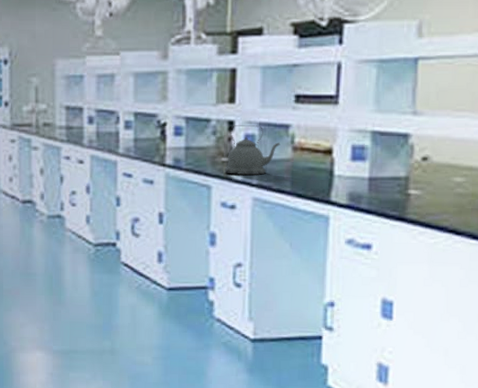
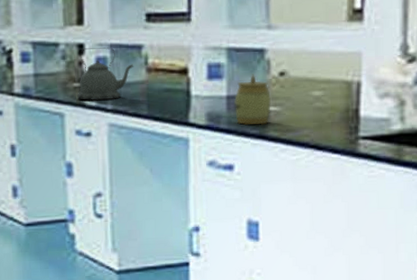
jar: none [376,157,413,207] -> present [234,74,272,126]

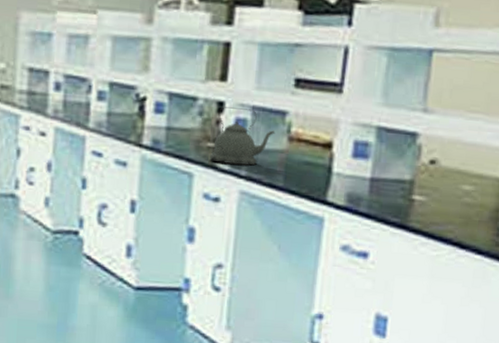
jar: present [234,74,272,126] -> none [377,158,418,214]

